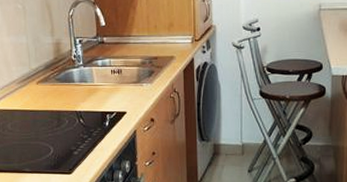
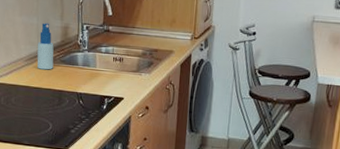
spray bottle: none [29,41,49,91] -> present [37,23,54,70]

